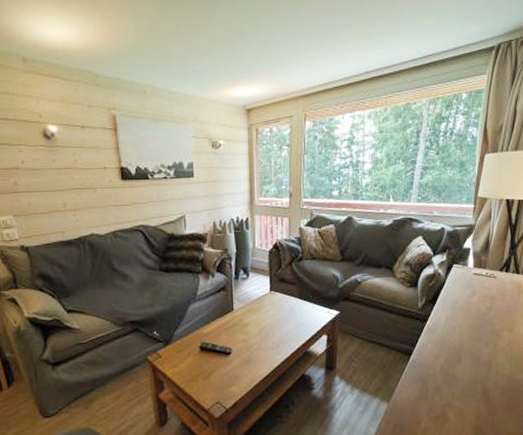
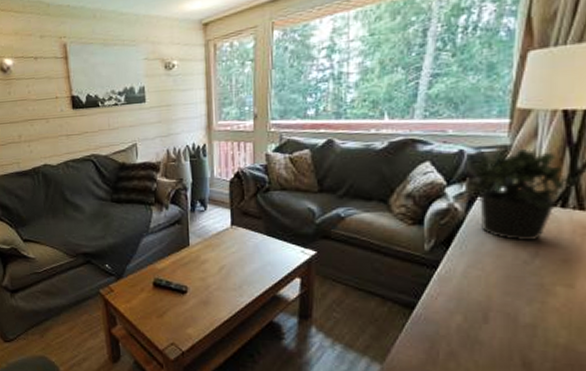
potted plant: none [449,227,513,299] -> present [470,148,574,242]

